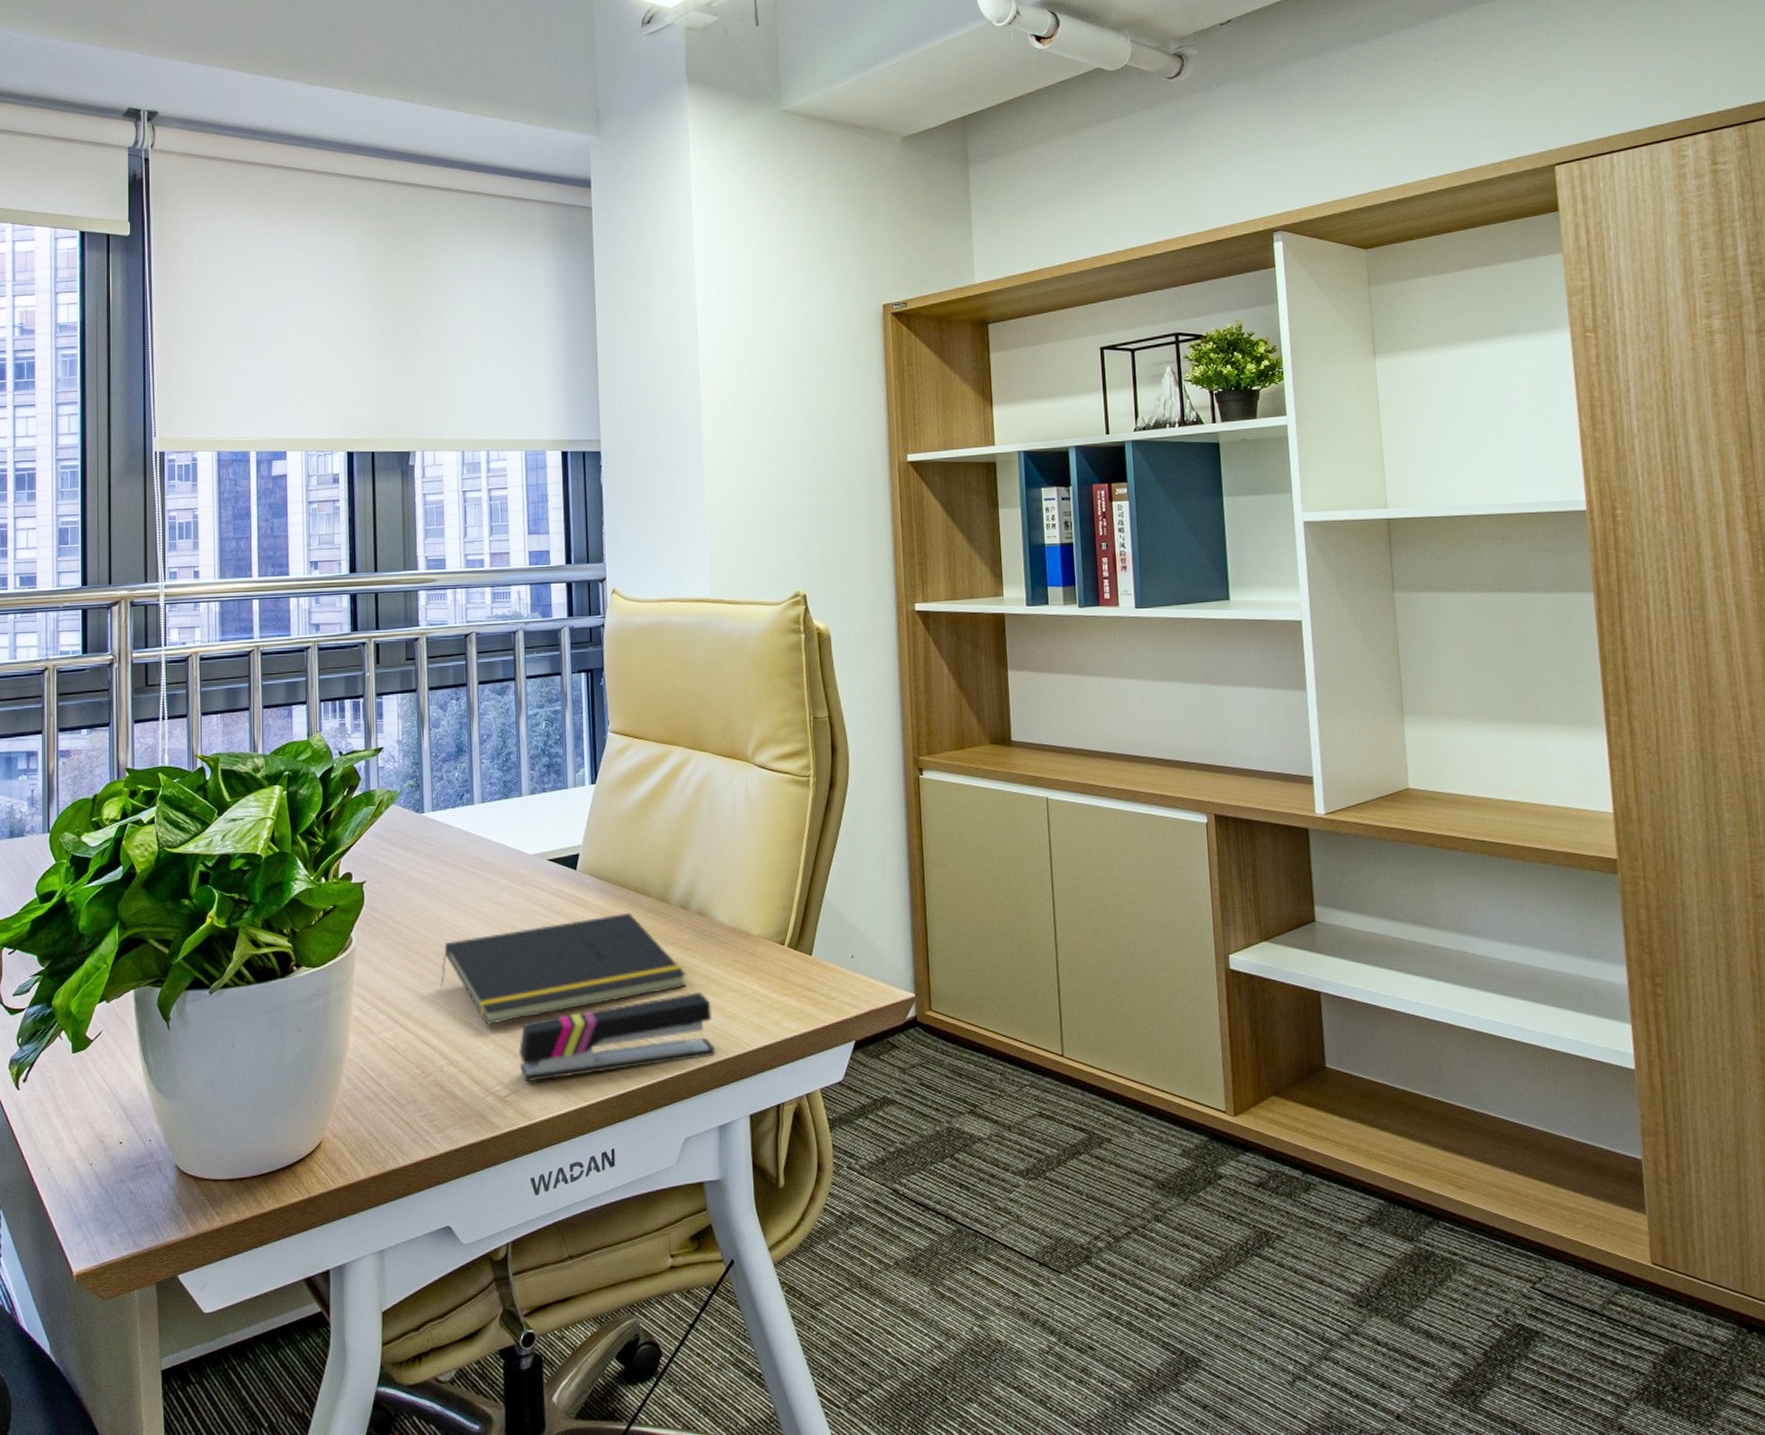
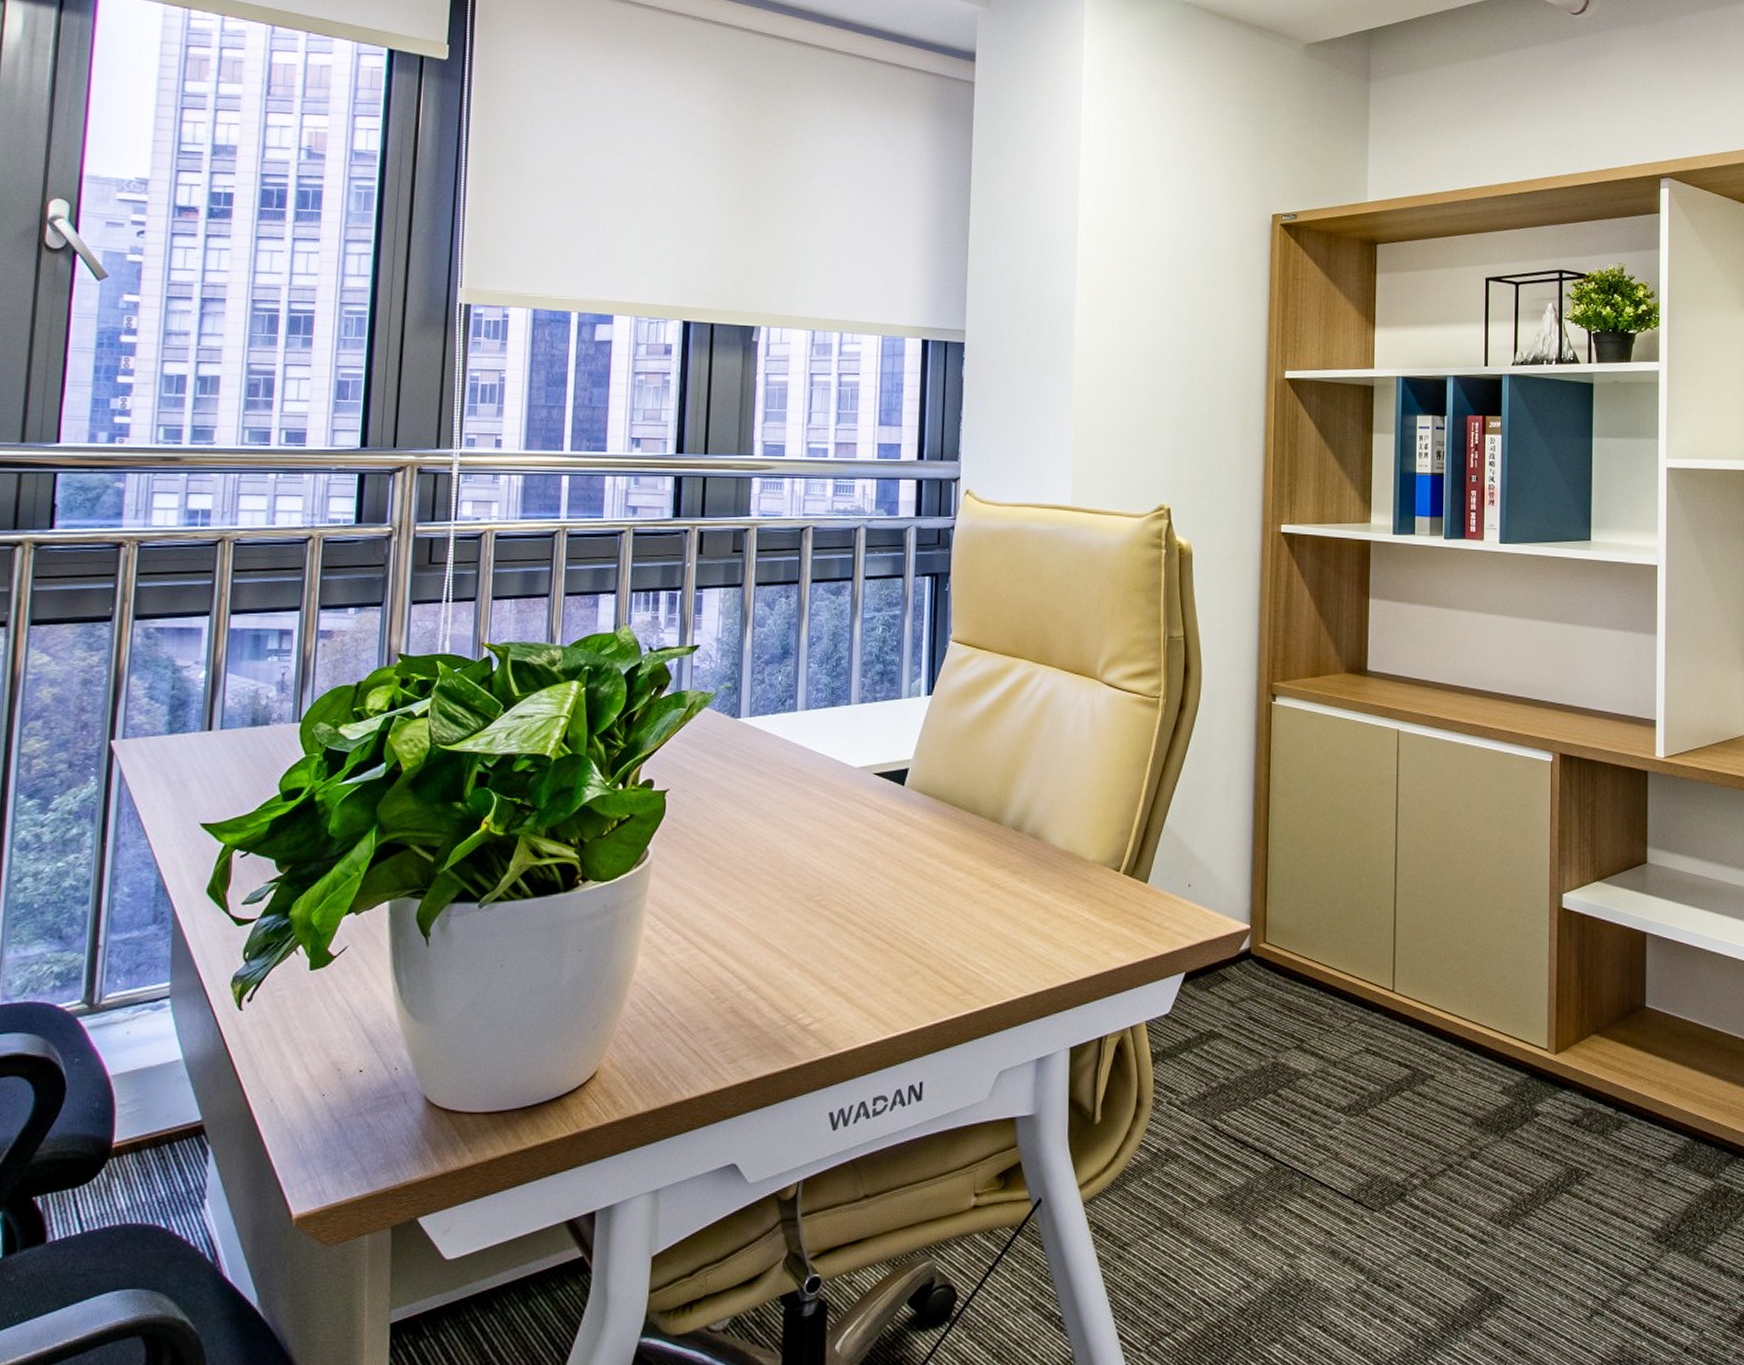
notepad: present [440,912,687,1025] -> none [744,832,1015,948]
stapler: present [519,991,716,1083] -> none [826,917,1039,1011]

